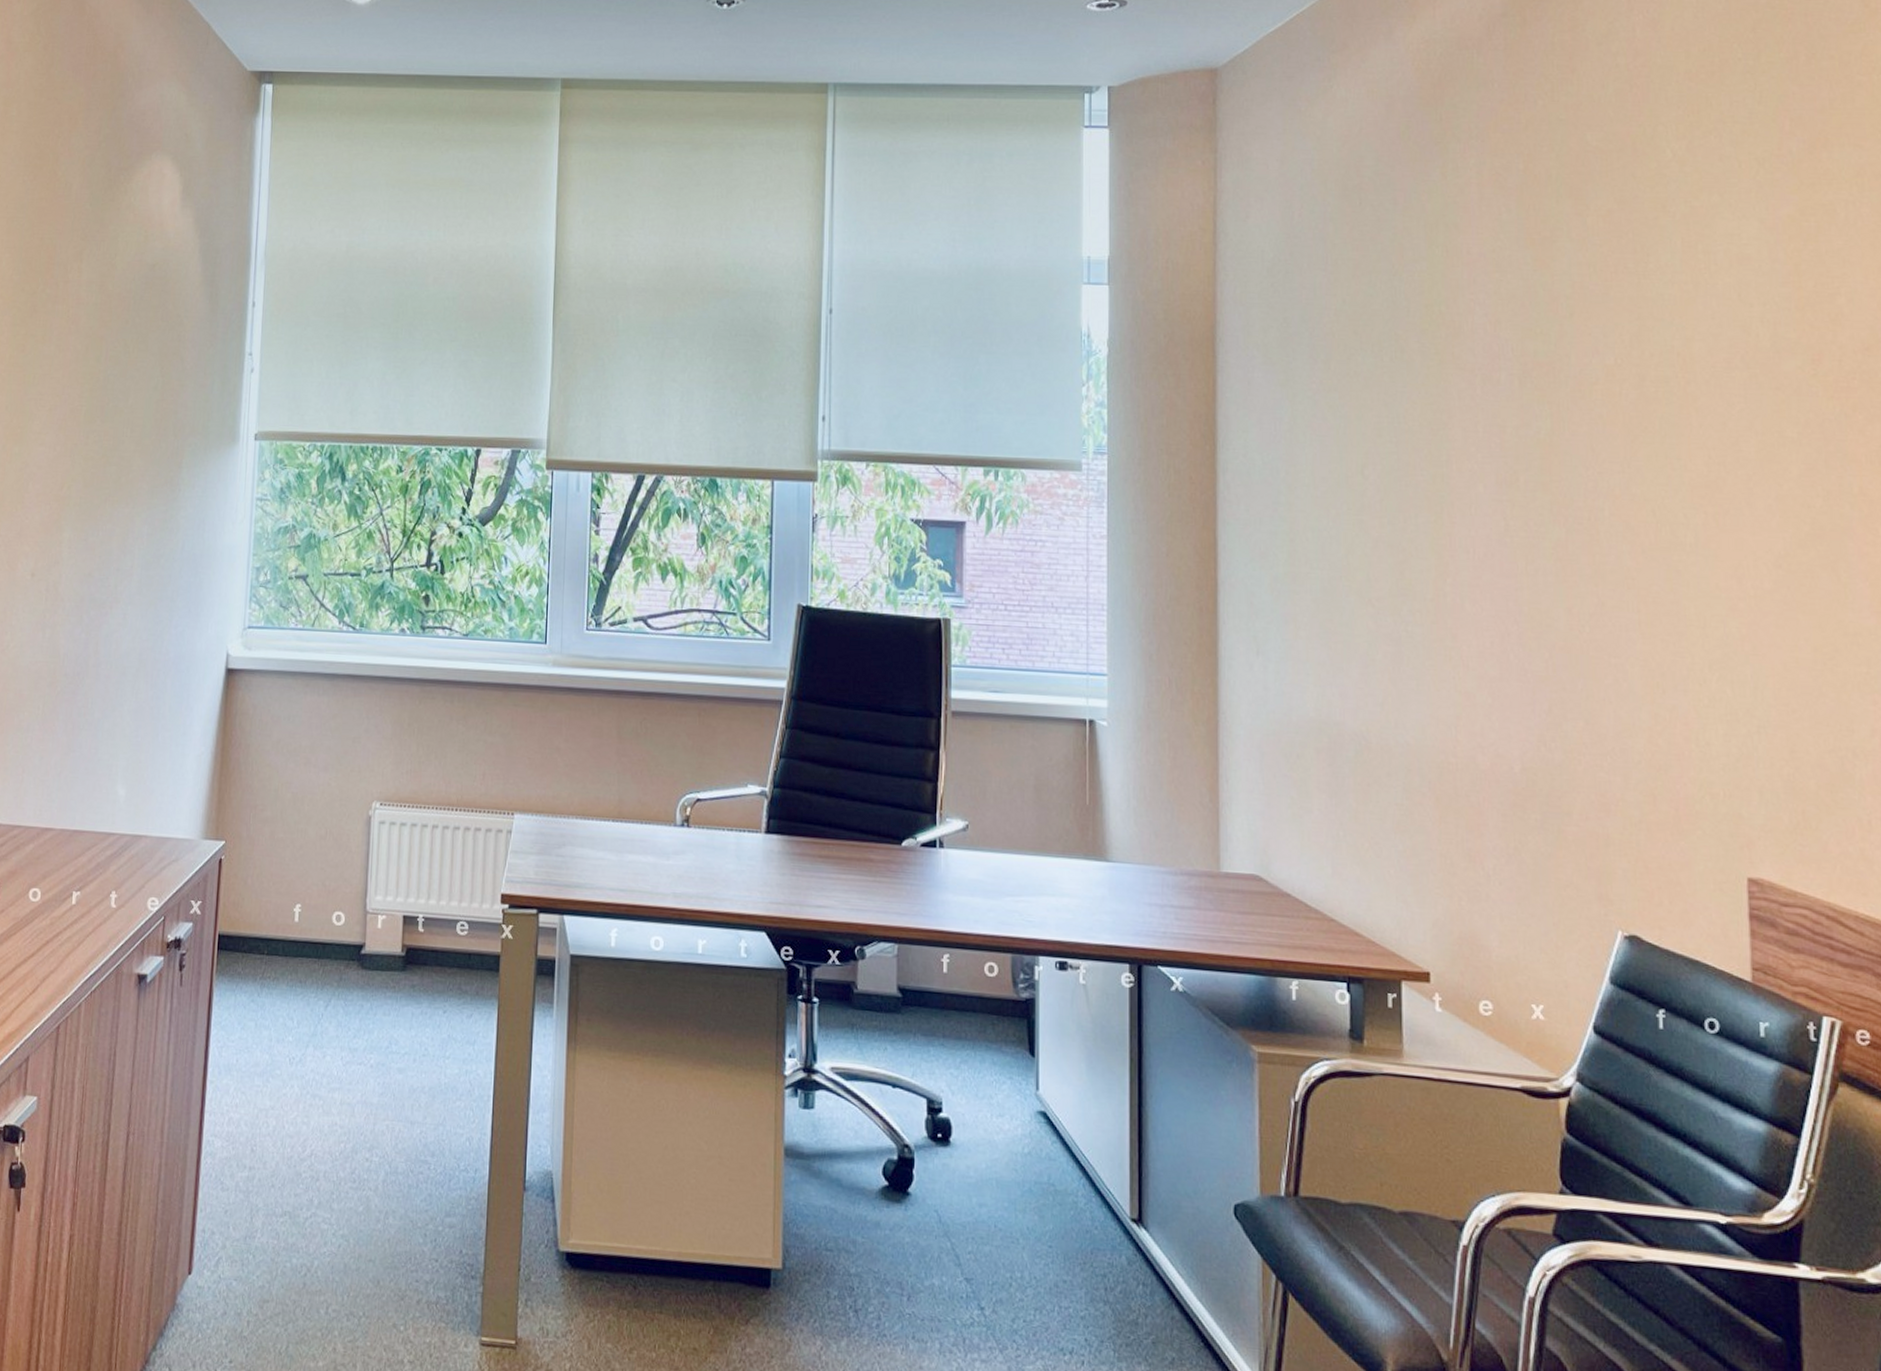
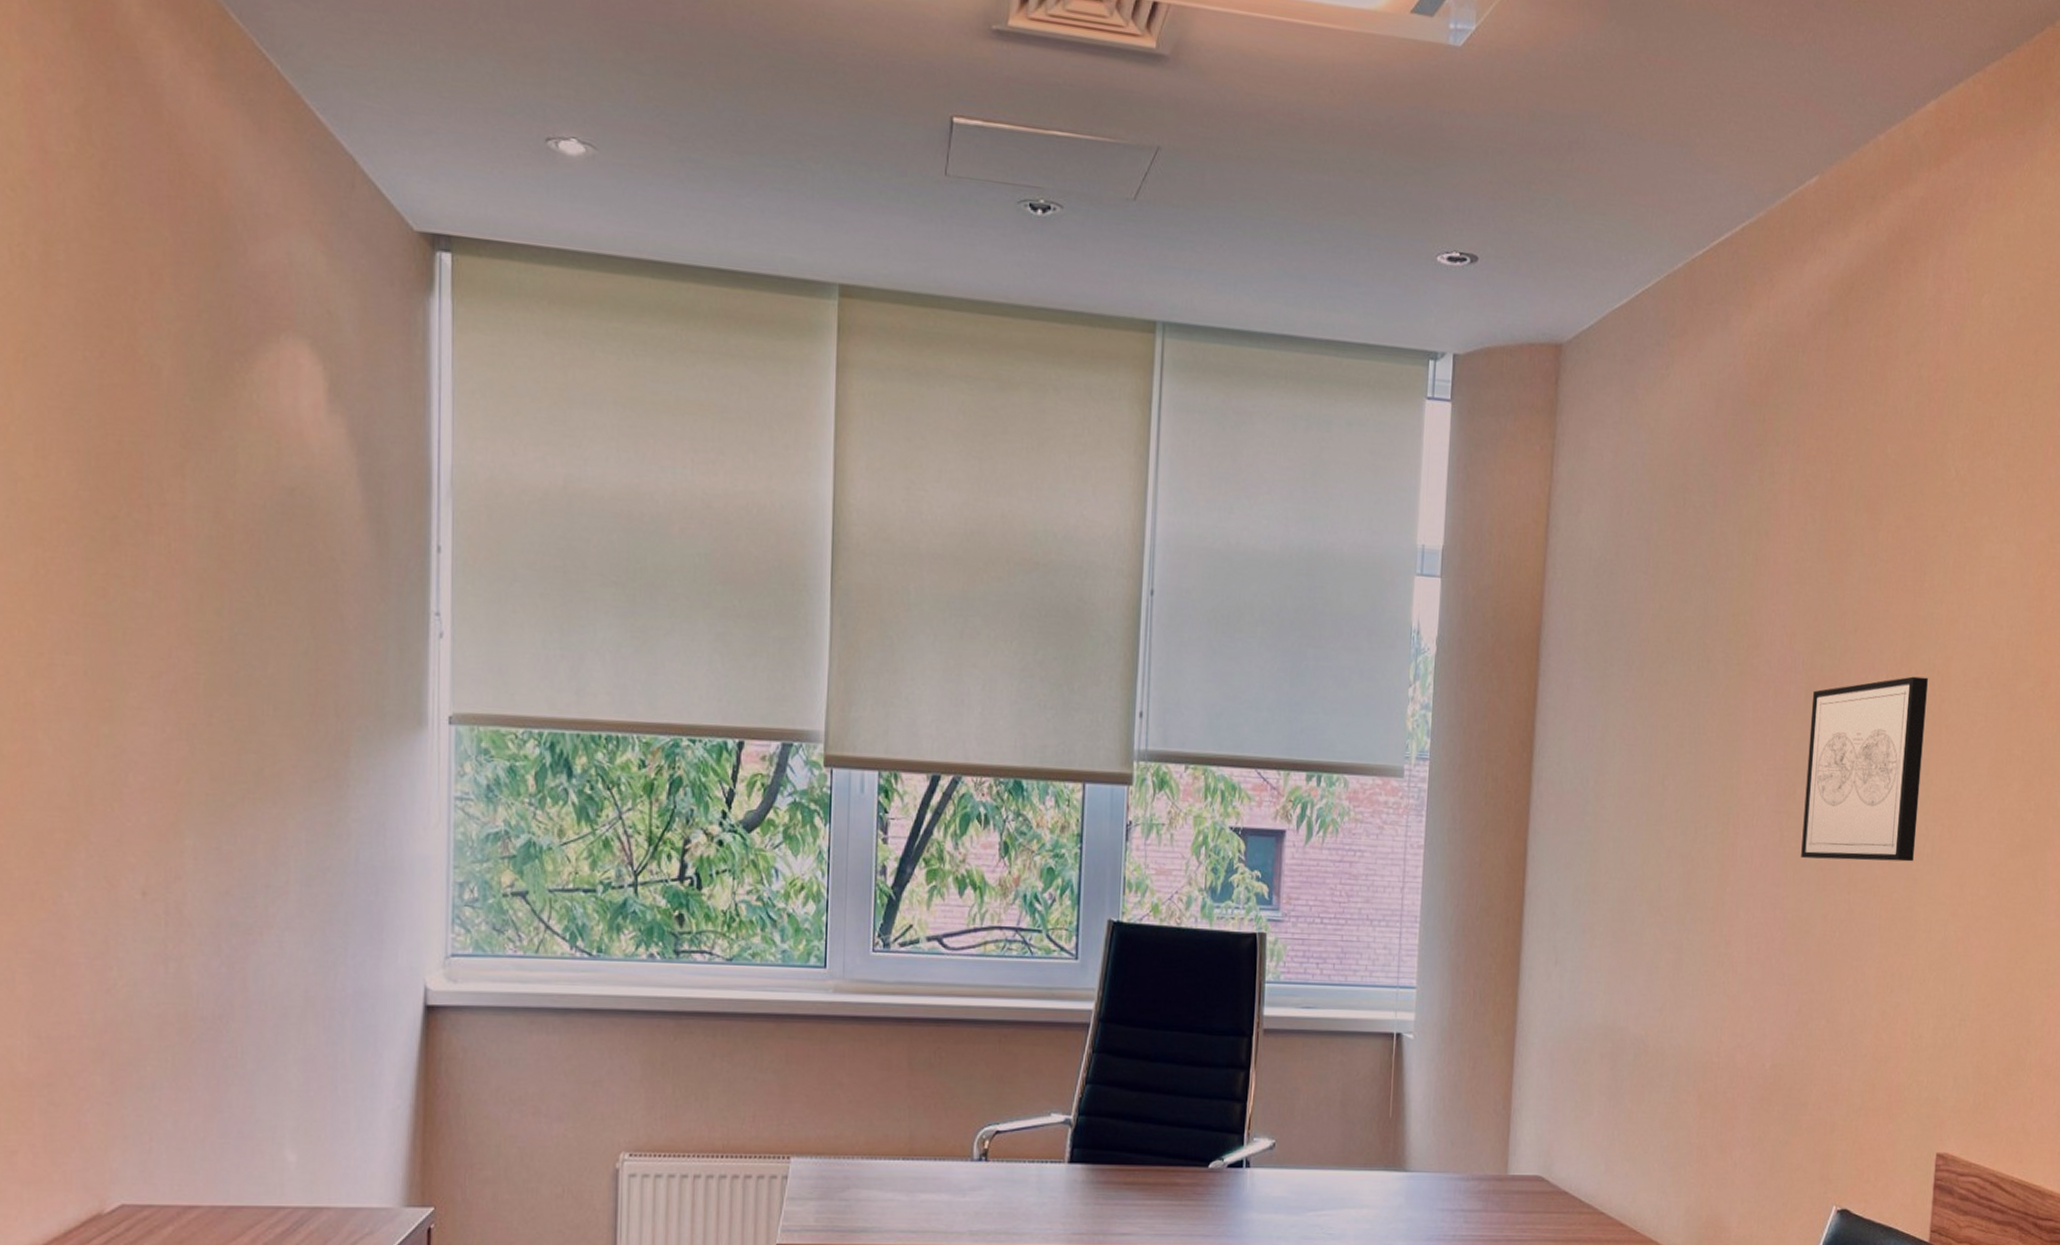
wall art: none [1527,359,1674,552] -> present [1801,676,1928,862]

